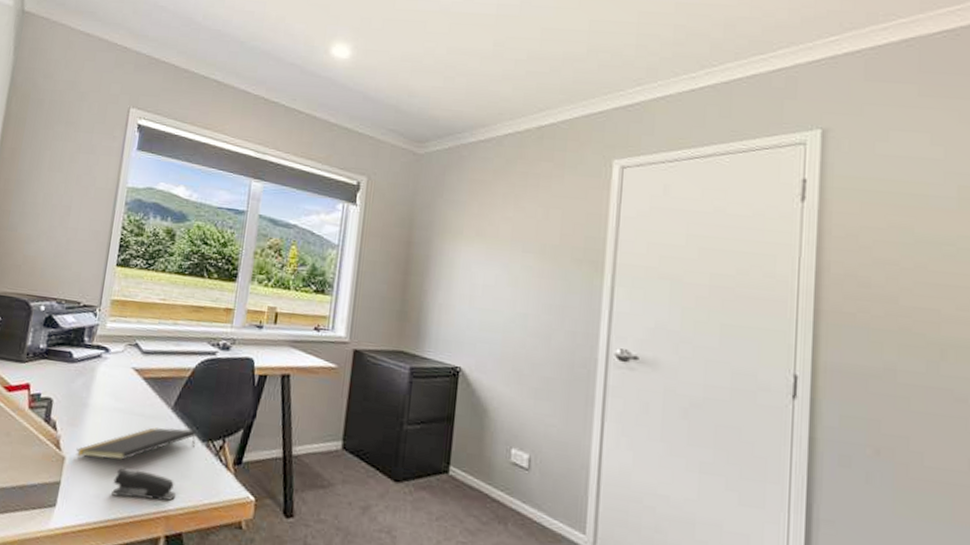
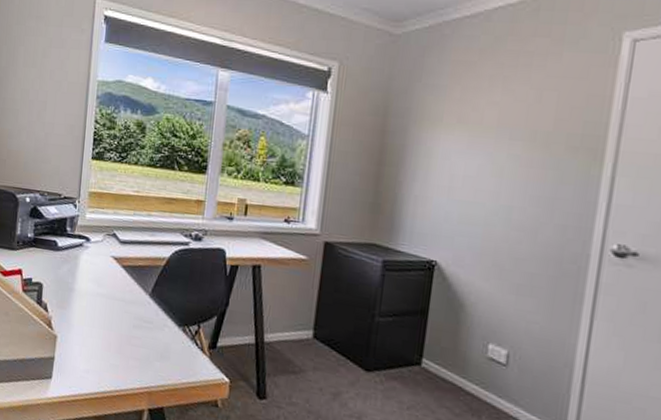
notepad: present [75,427,197,460] -> none [66,312,173,340]
stapler: present [111,467,177,501] -> none [99,347,157,378]

